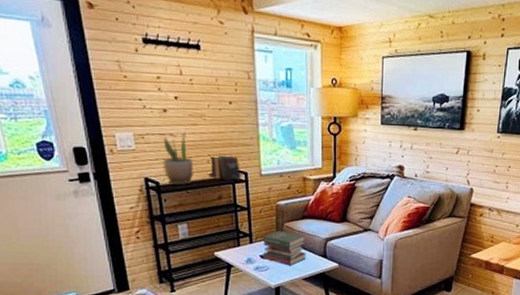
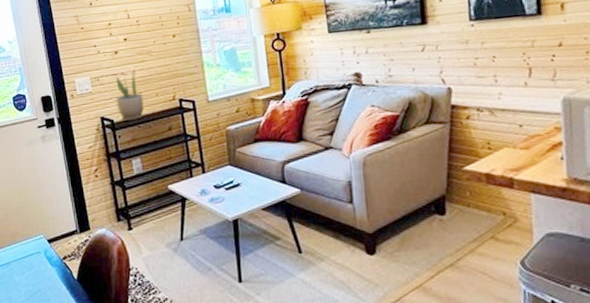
books: present [207,153,242,181] -> none [156,85,190,111]
books: present [262,230,306,266] -> none [214,157,263,195]

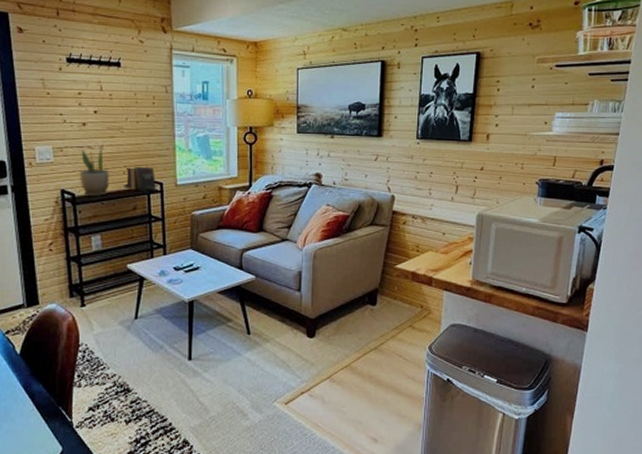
books: none [156,85,190,111] -> present [122,165,157,191]

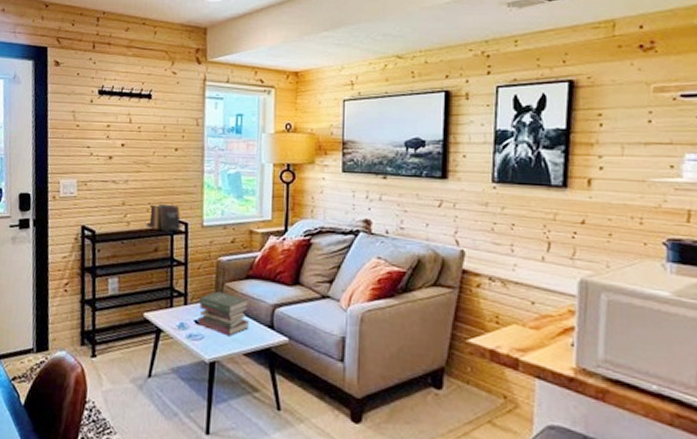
potted plant: present [80,147,109,197] -> none [102,182,132,235]
books: none [176,241,221,278] -> present [198,291,249,336]

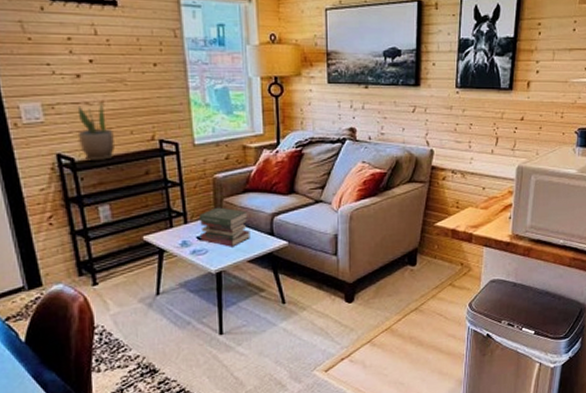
potted plant: none [102,182,132,235] -> present [77,103,114,162]
books: present [145,202,182,232] -> none [130,123,172,153]

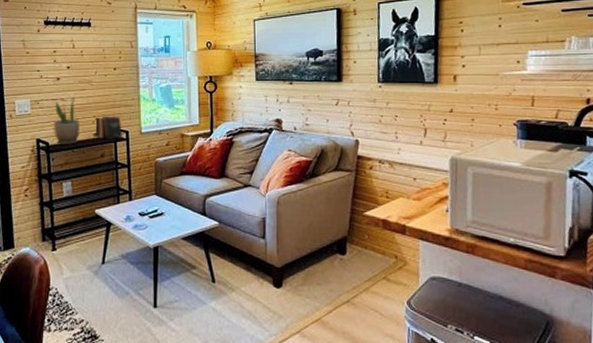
books: none [130,123,172,153] -> present [91,114,123,139]
books: present [198,207,250,247] -> none [141,187,185,224]

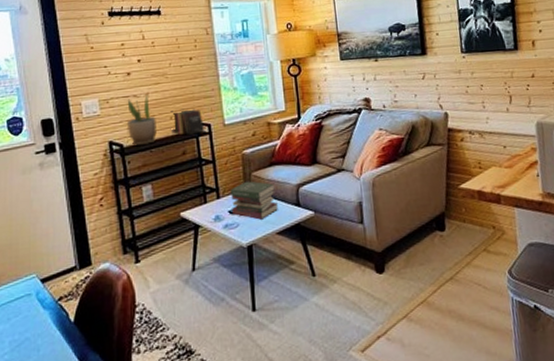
books: none [141,187,185,224] -> present [230,181,278,220]

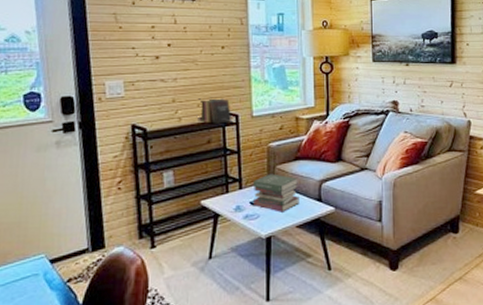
potted plant: present [127,94,157,146] -> none [152,80,183,132]

